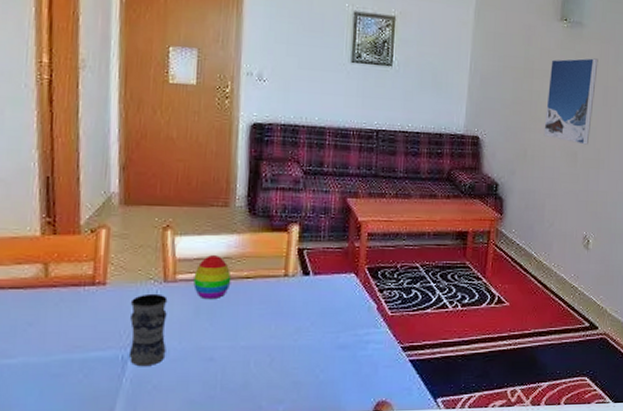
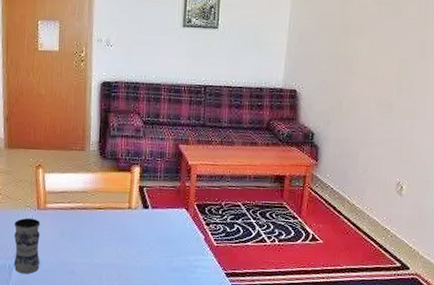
decorative egg: present [193,255,232,300] -> none [59,189,88,225]
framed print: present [544,58,598,145] -> none [359,12,417,96]

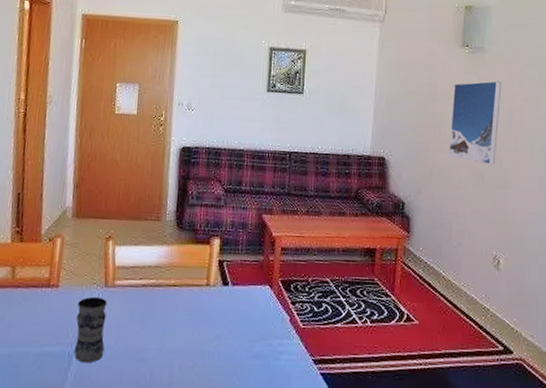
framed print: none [359,12,417,96] -> present [449,81,502,165]

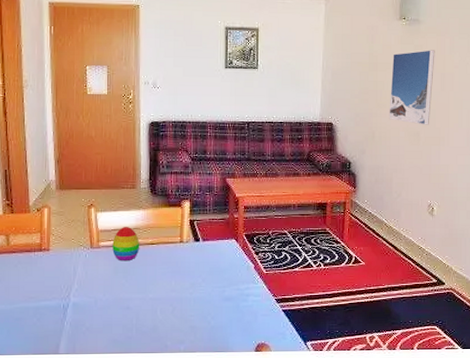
jar: present [73,296,107,363] -> none [67,257,95,313]
decorative egg: none [129,264,161,305] -> present [112,227,140,261]

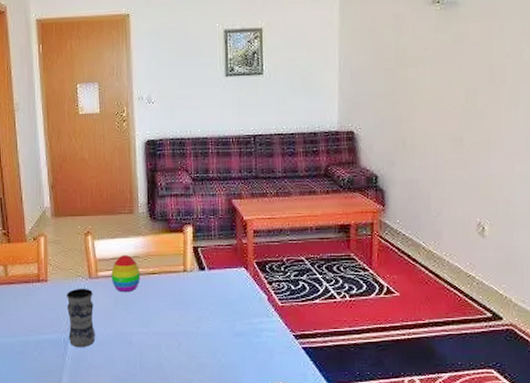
jar: none [67,257,95,313] -> present [66,288,96,348]
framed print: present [389,50,435,125] -> none [423,37,480,128]

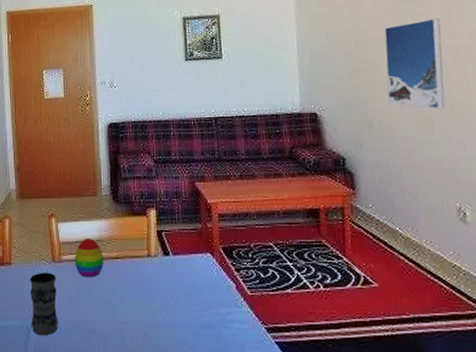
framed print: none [423,37,480,128] -> present [384,18,445,109]

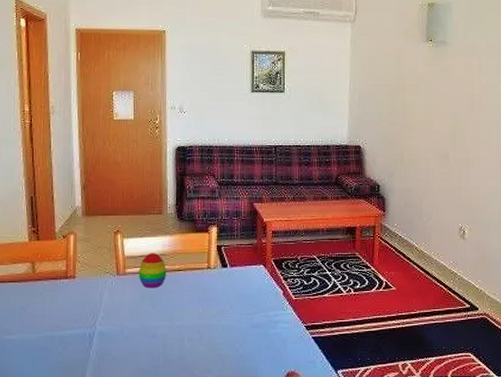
jar: present [29,272,58,336] -> none [93,284,121,342]
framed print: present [384,18,445,109] -> none [417,71,463,147]

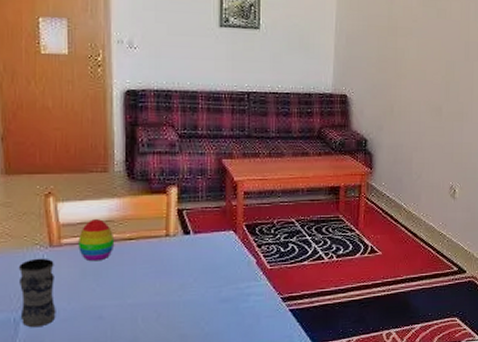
jar: none [93,284,121,342] -> present [18,258,56,328]

